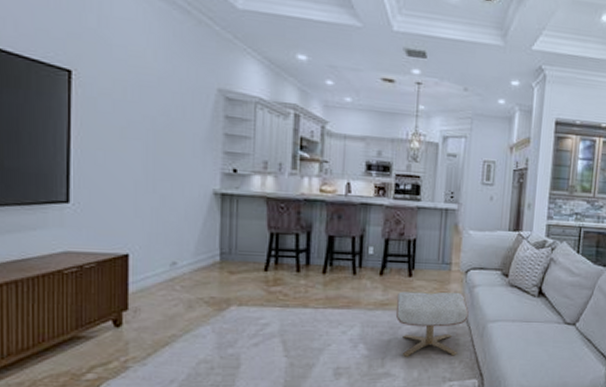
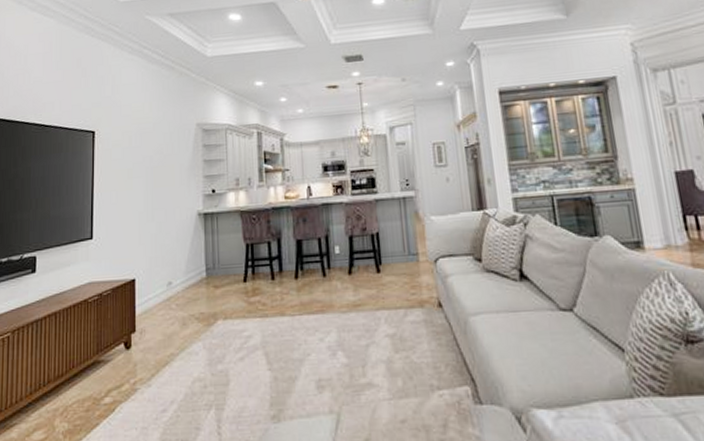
ottoman: present [395,291,469,357] -> none [369,284,446,363]

